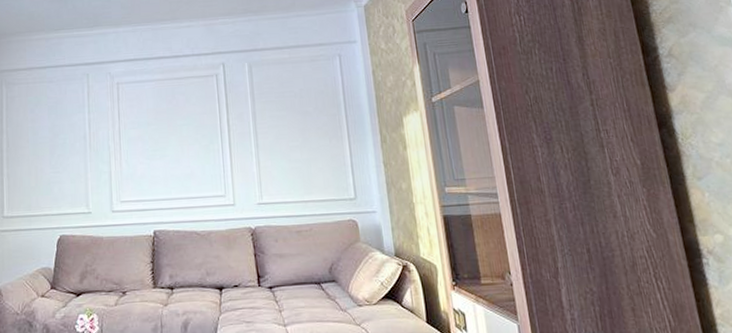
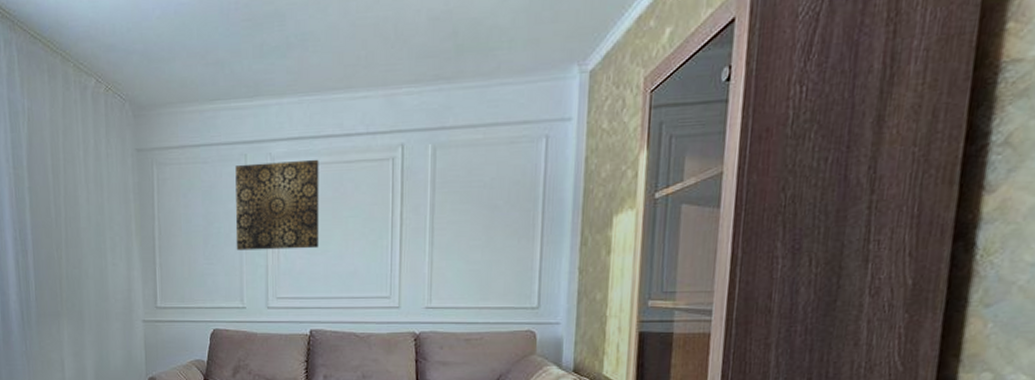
wall art: none [79,77,158,159] -> present [235,159,319,251]

